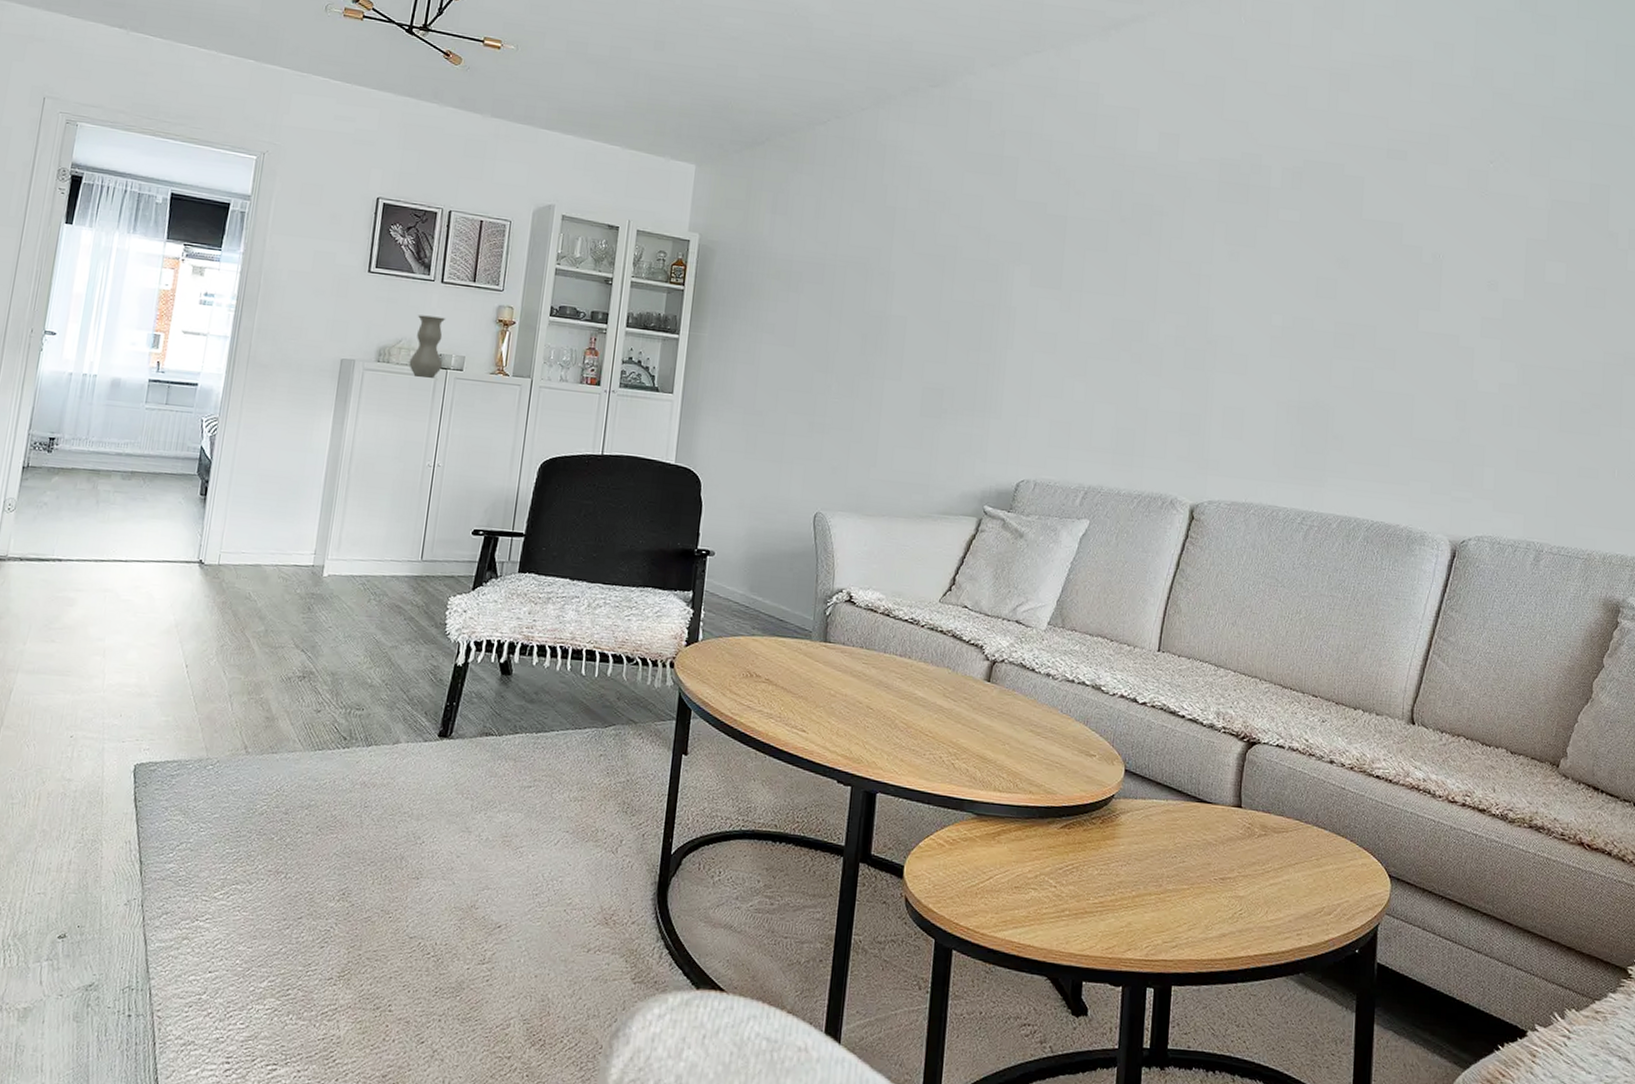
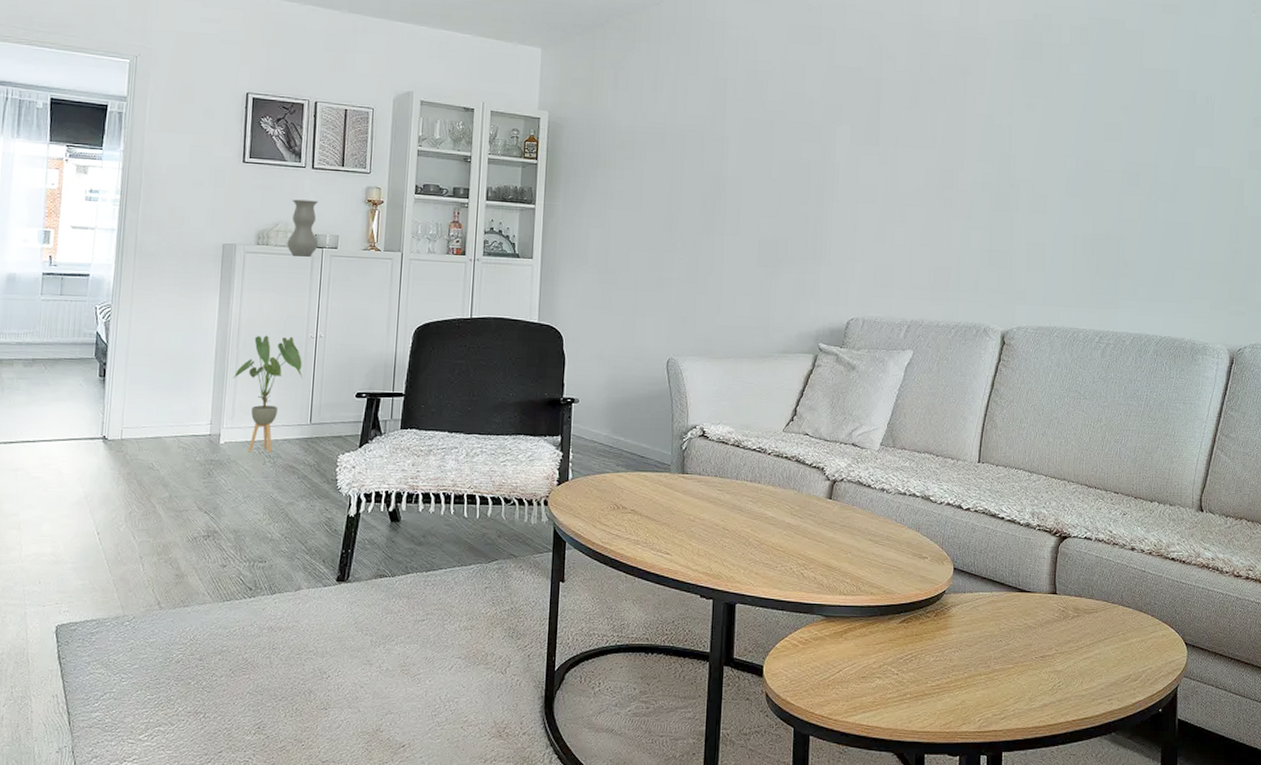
house plant: none [342,460,417,590] -> present [233,335,303,453]

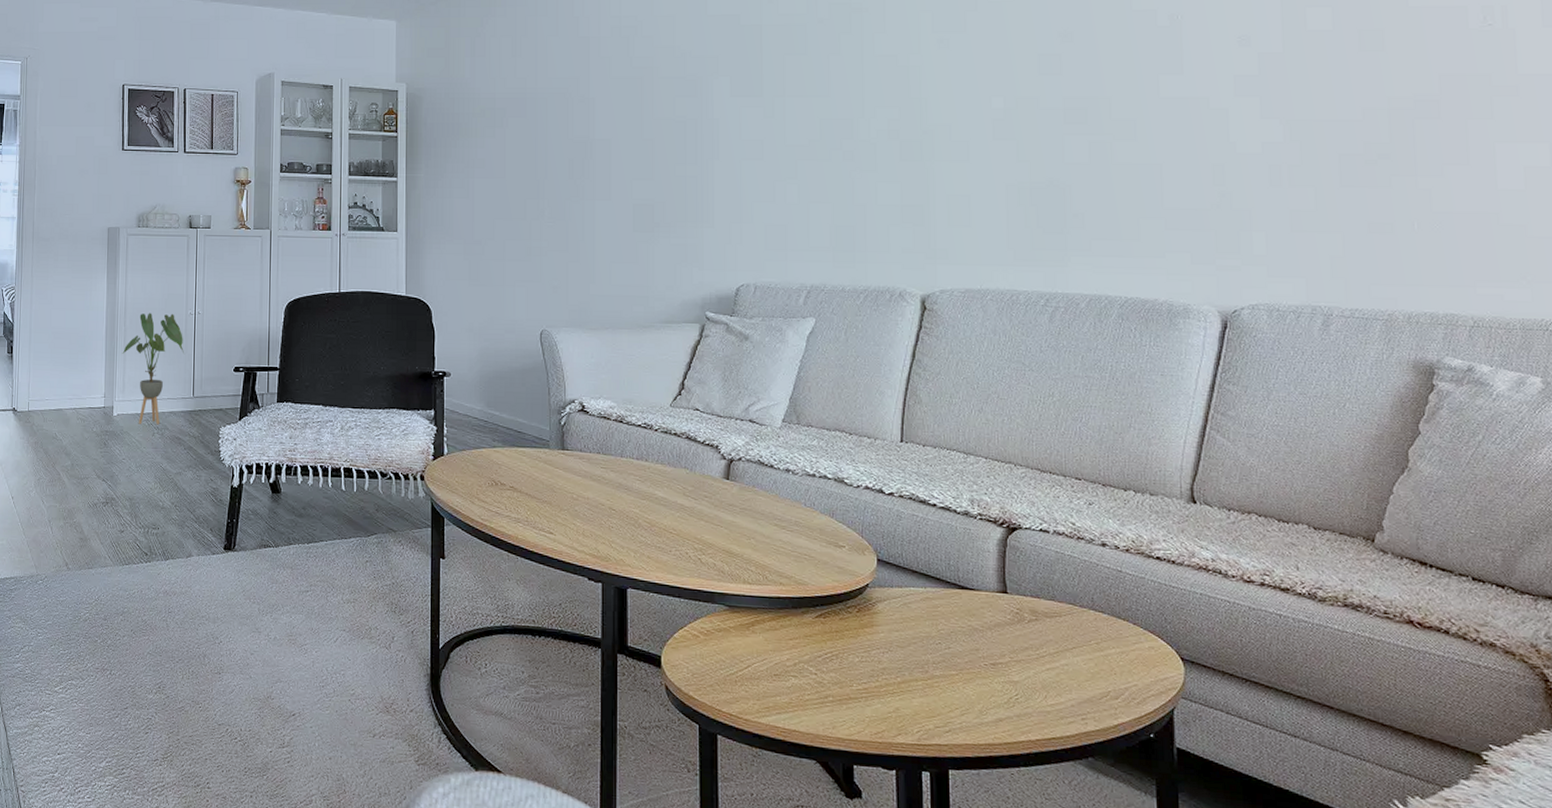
vase: present [287,199,319,258] -> none [164,183,193,238]

